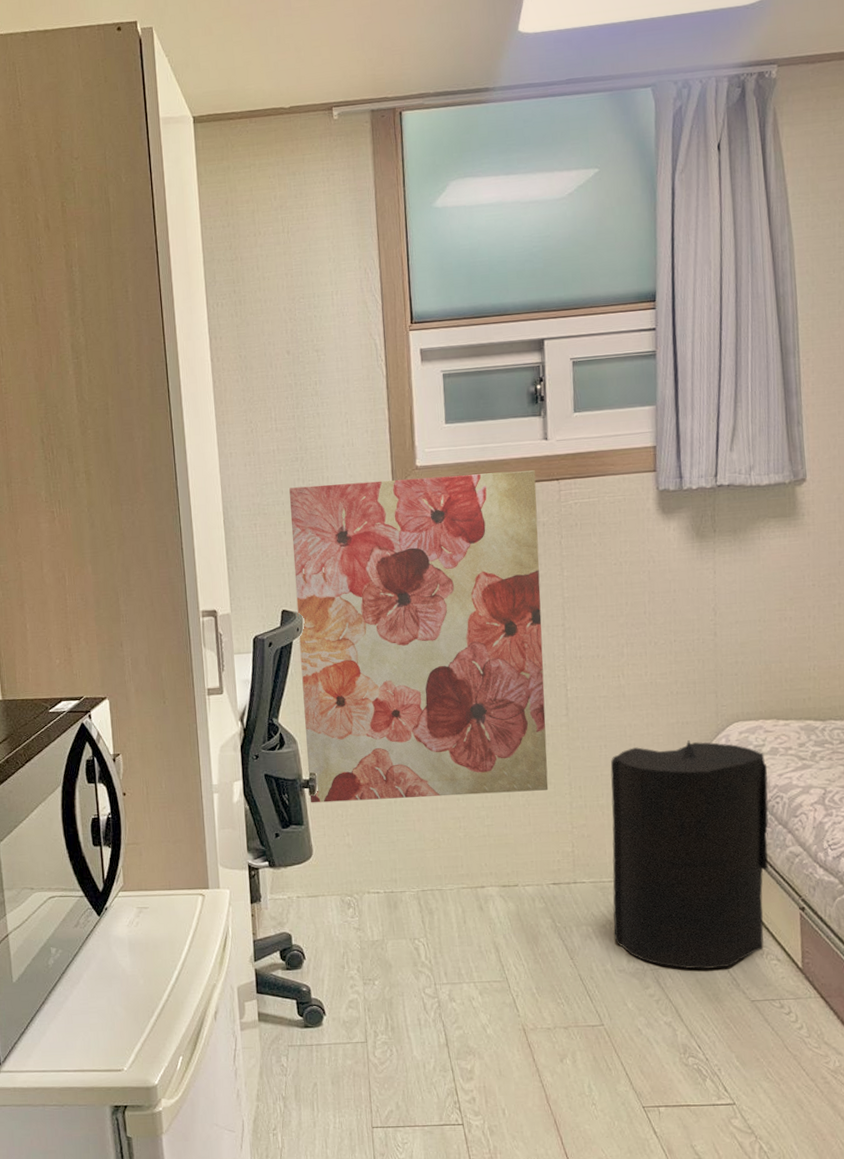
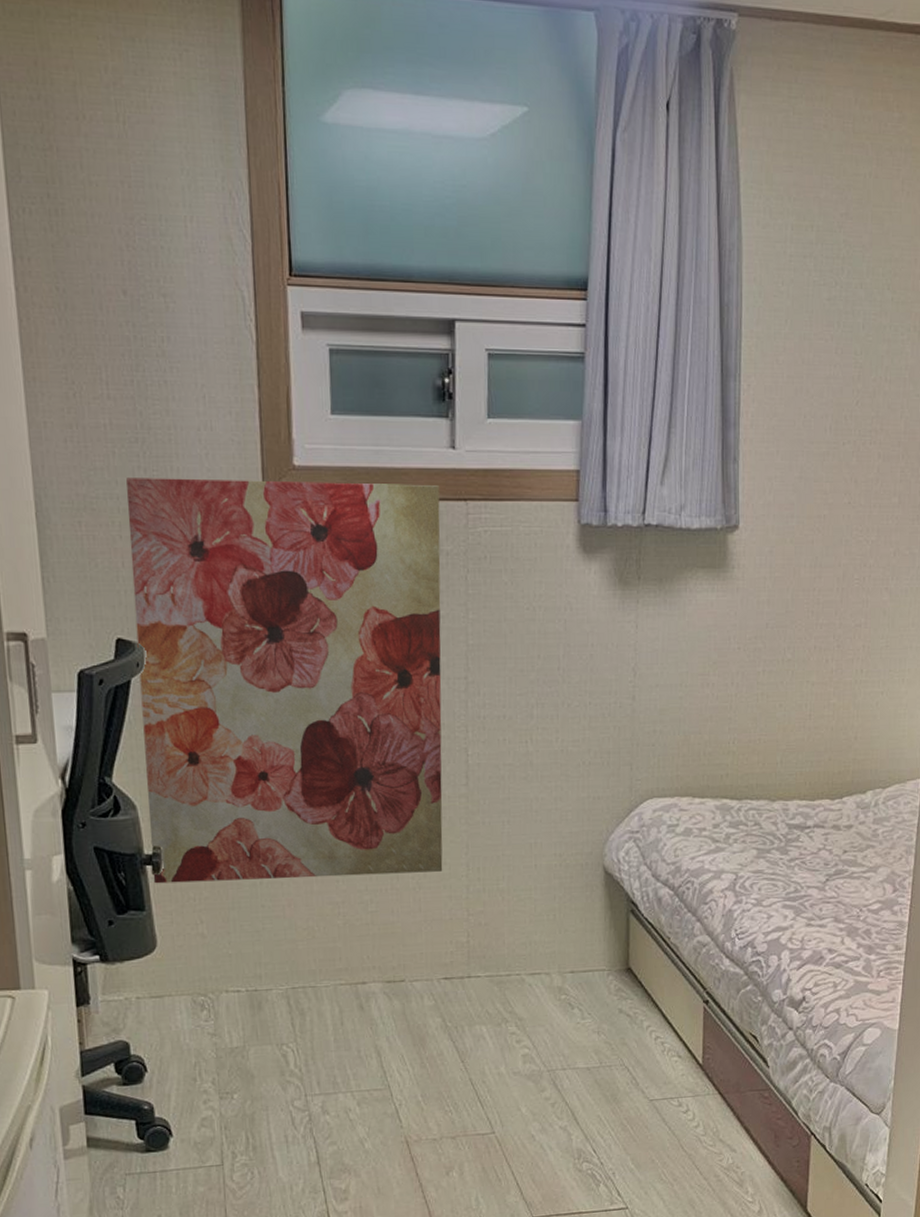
trash can: present [610,740,769,970] -> none [509,818,680,1069]

